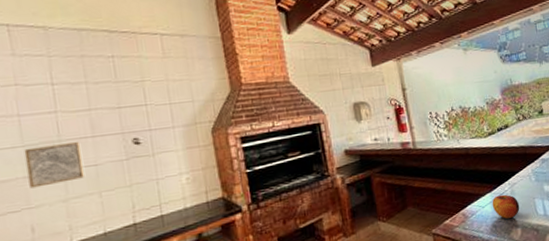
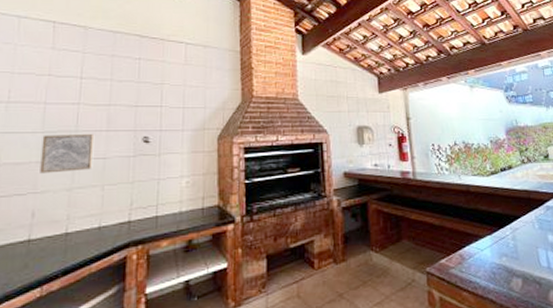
apple: present [492,194,520,219] -> none [491,239,521,267]

